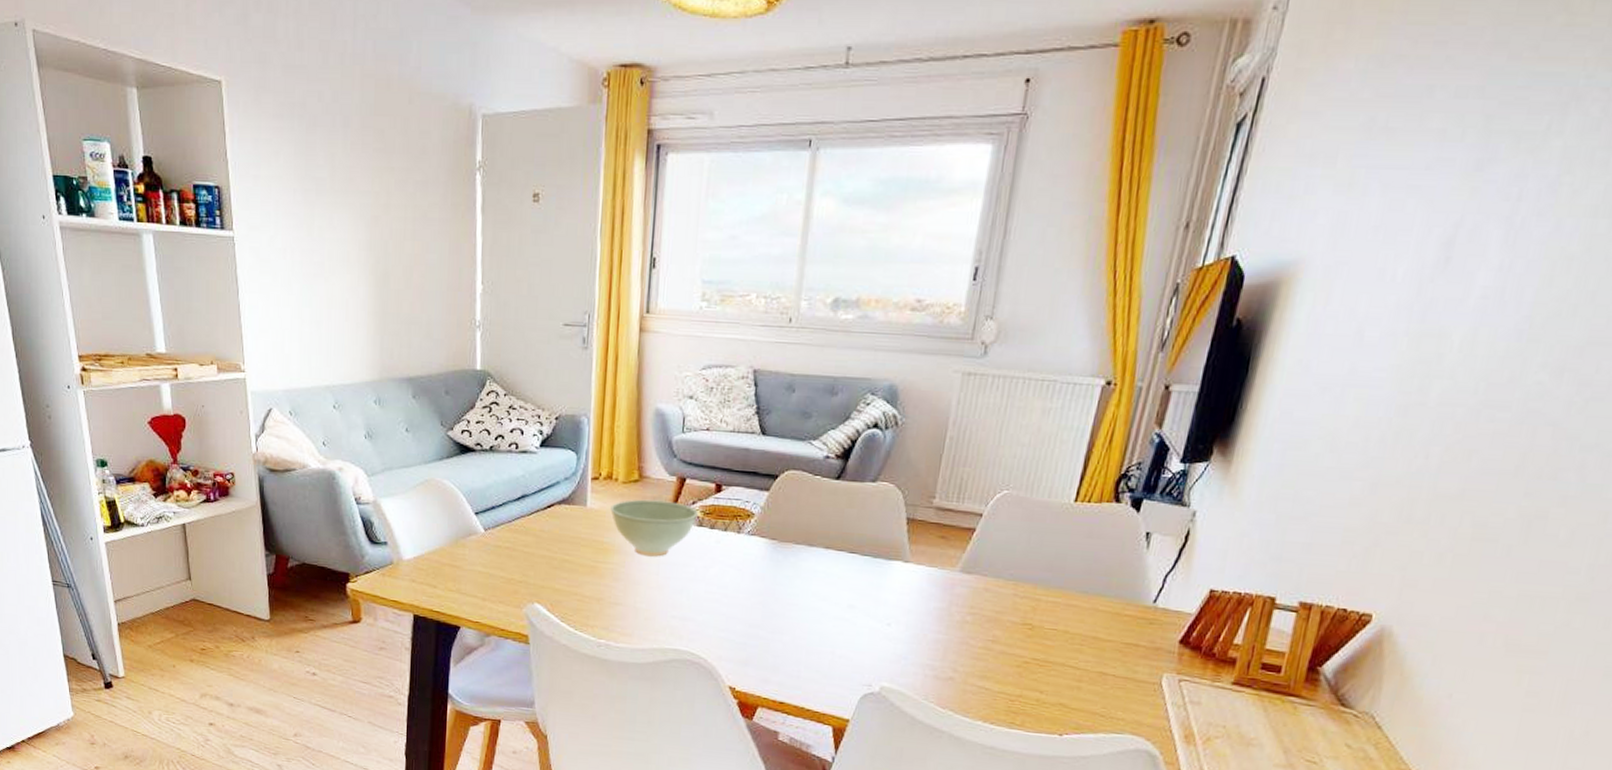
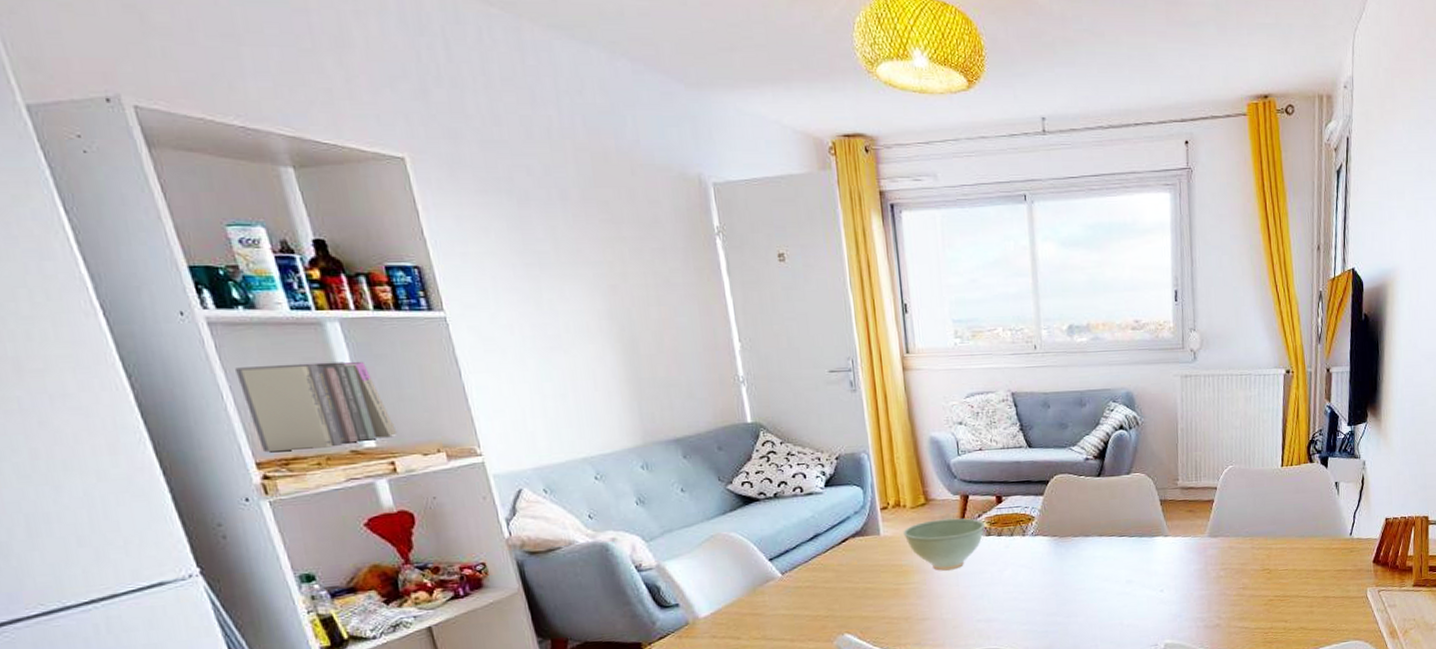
books: none [74,269,183,349] -> present [235,361,398,453]

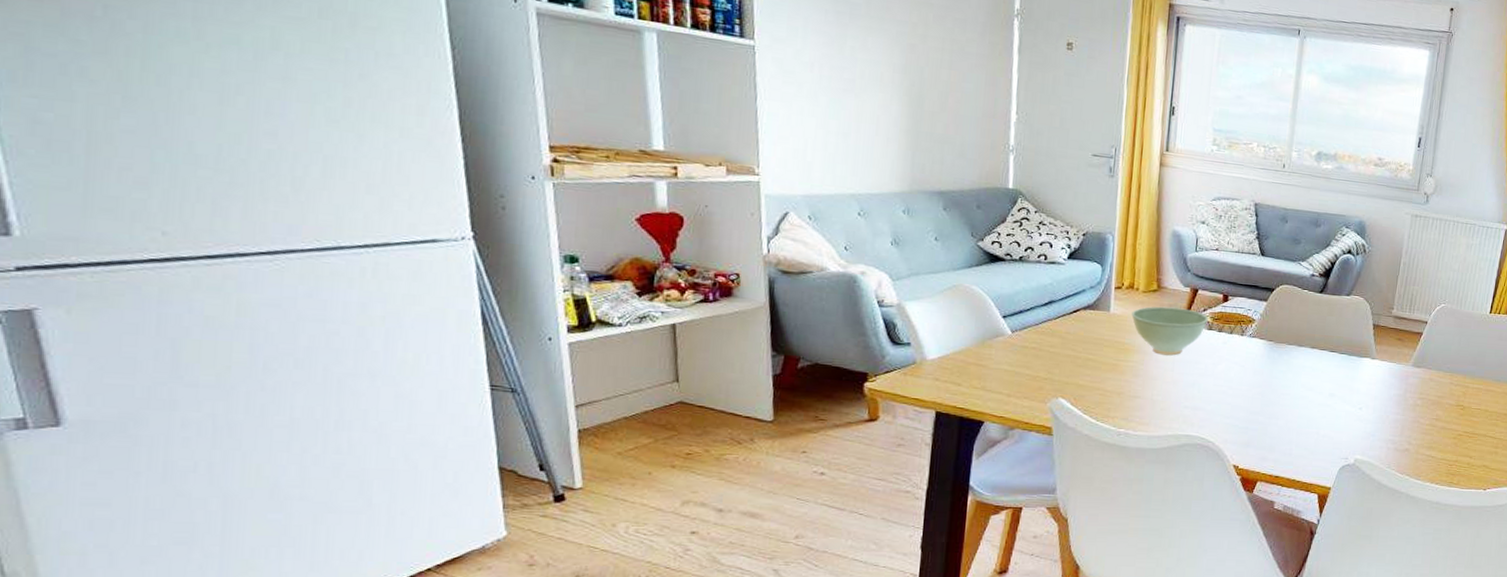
books: present [235,361,398,453] -> none [551,57,686,145]

